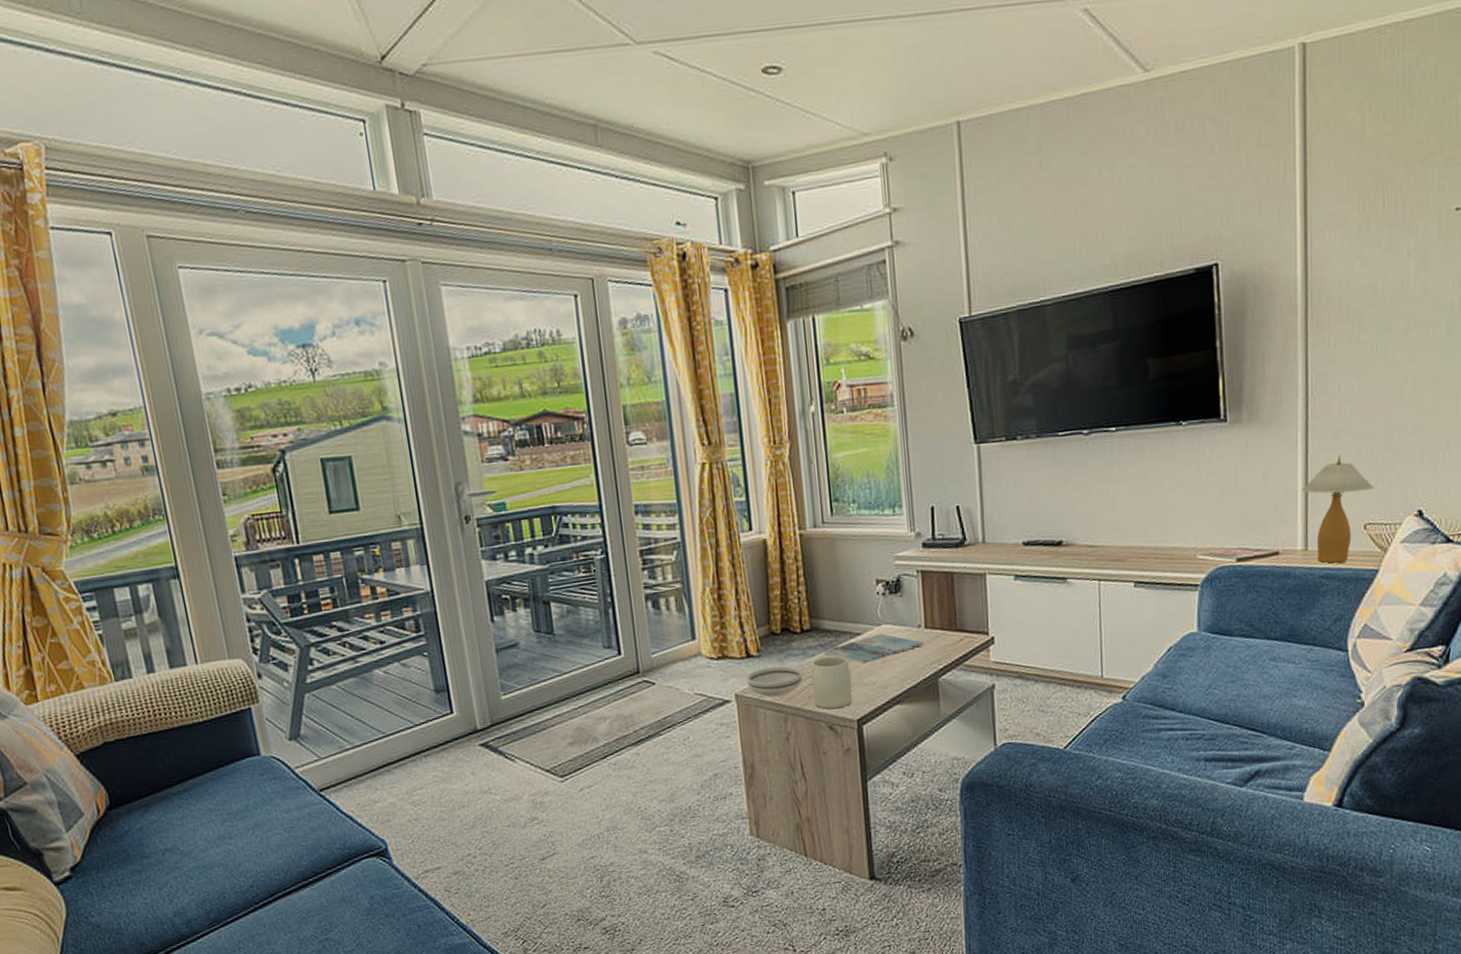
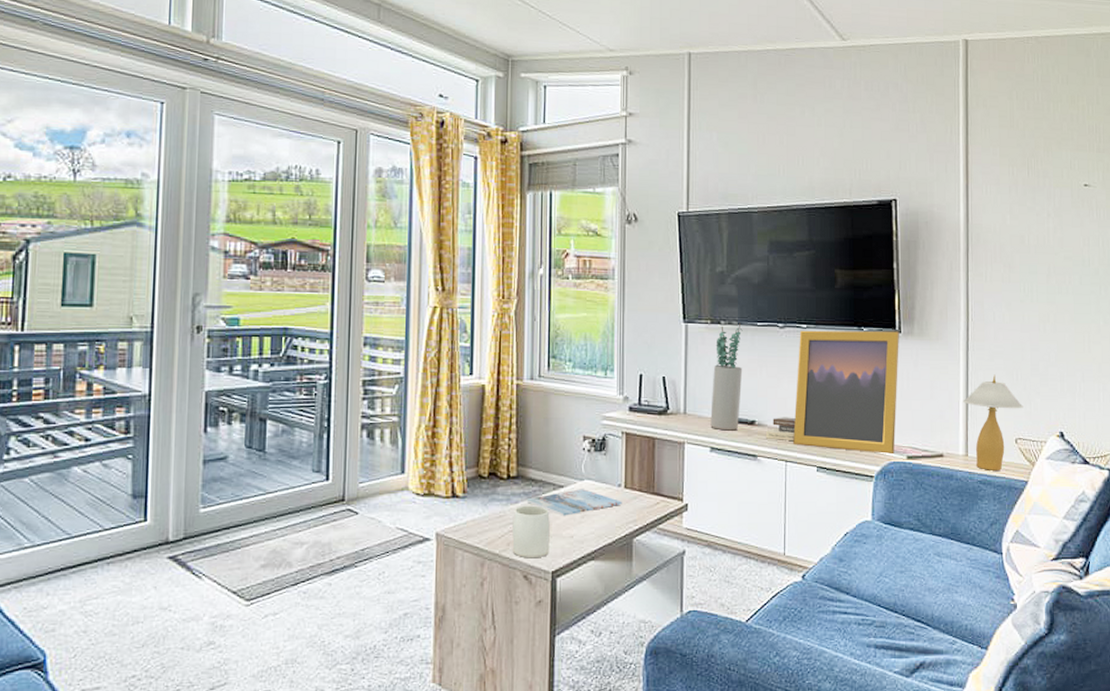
bowl: present [746,665,803,699] -> none [449,510,505,541]
vase: none [1011,435,1046,556] -> present [710,322,743,431]
books: none [1074,532,1108,559] -> present [765,417,796,440]
picture frame: none [1106,420,1225,562] -> present [793,330,899,455]

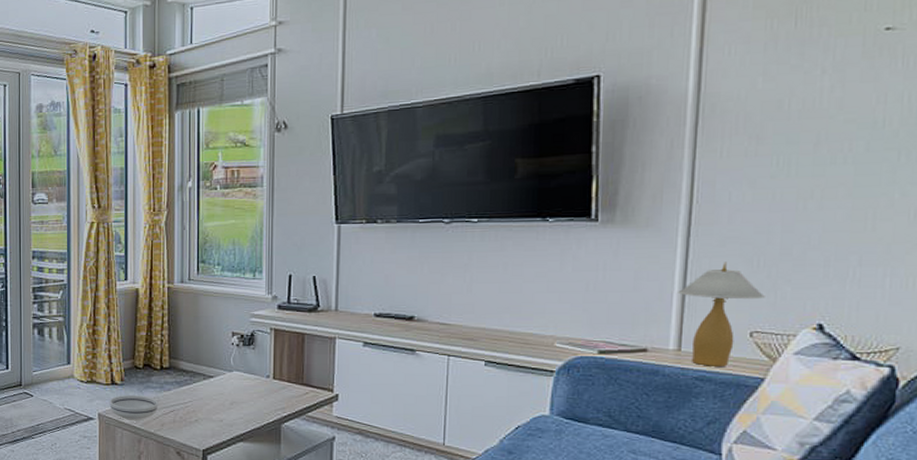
bowl: none [449,510,505,541] -> present [109,395,159,422]
mug: present [512,505,551,559] -> none [166,392,202,438]
magazine: present [525,489,622,516] -> none [177,379,271,403]
vase: present [710,322,743,431] -> none [364,220,402,326]
books: present [765,417,796,440] -> none [425,312,461,335]
picture frame: present [793,330,899,455] -> none [458,220,595,350]

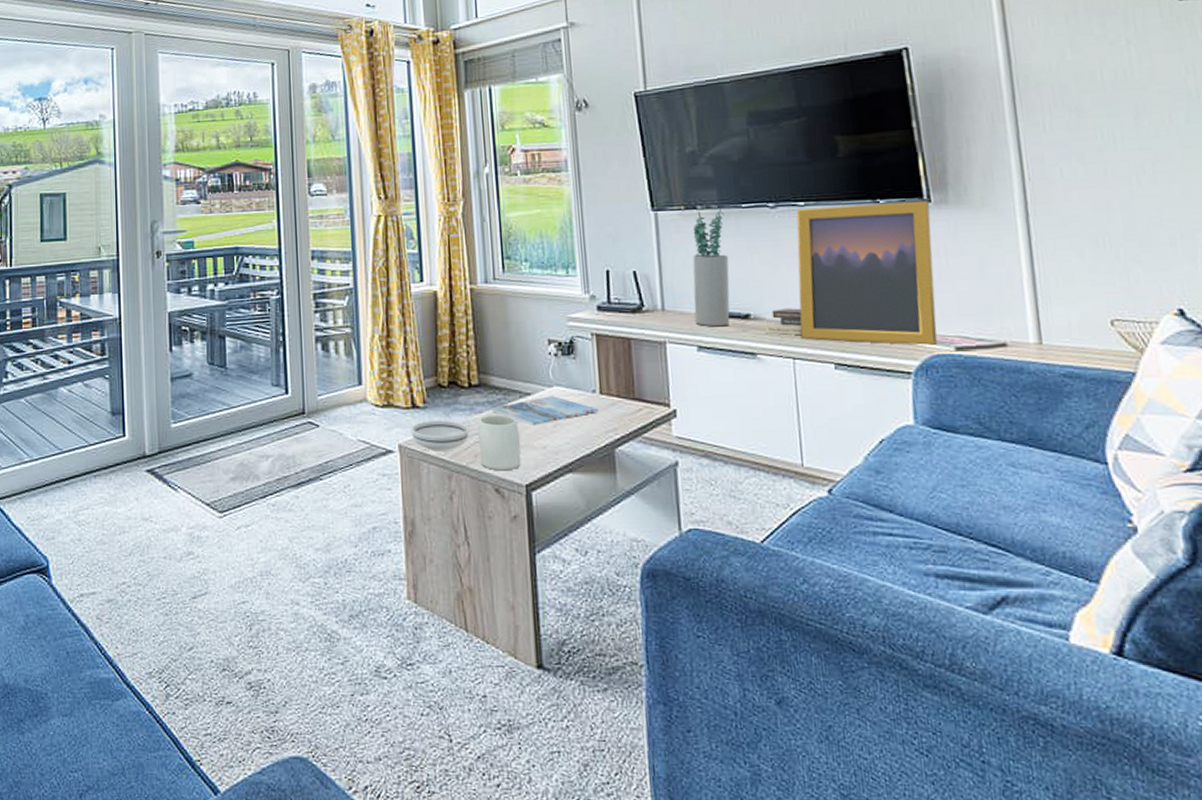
mug: none [166,392,202,438] -> present [478,414,521,471]
magazine: none [177,379,271,403] -> present [490,396,599,425]
vase: none [364,220,402,326] -> present [692,205,731,327]
books: none [425,312,461,335] -> present [764,308,802,335]
picture frame: none [458,220,595,350] -> present [796,200,938,347]
table lamp: present [678,261,765,366] -> none [1027,243,1118,361]

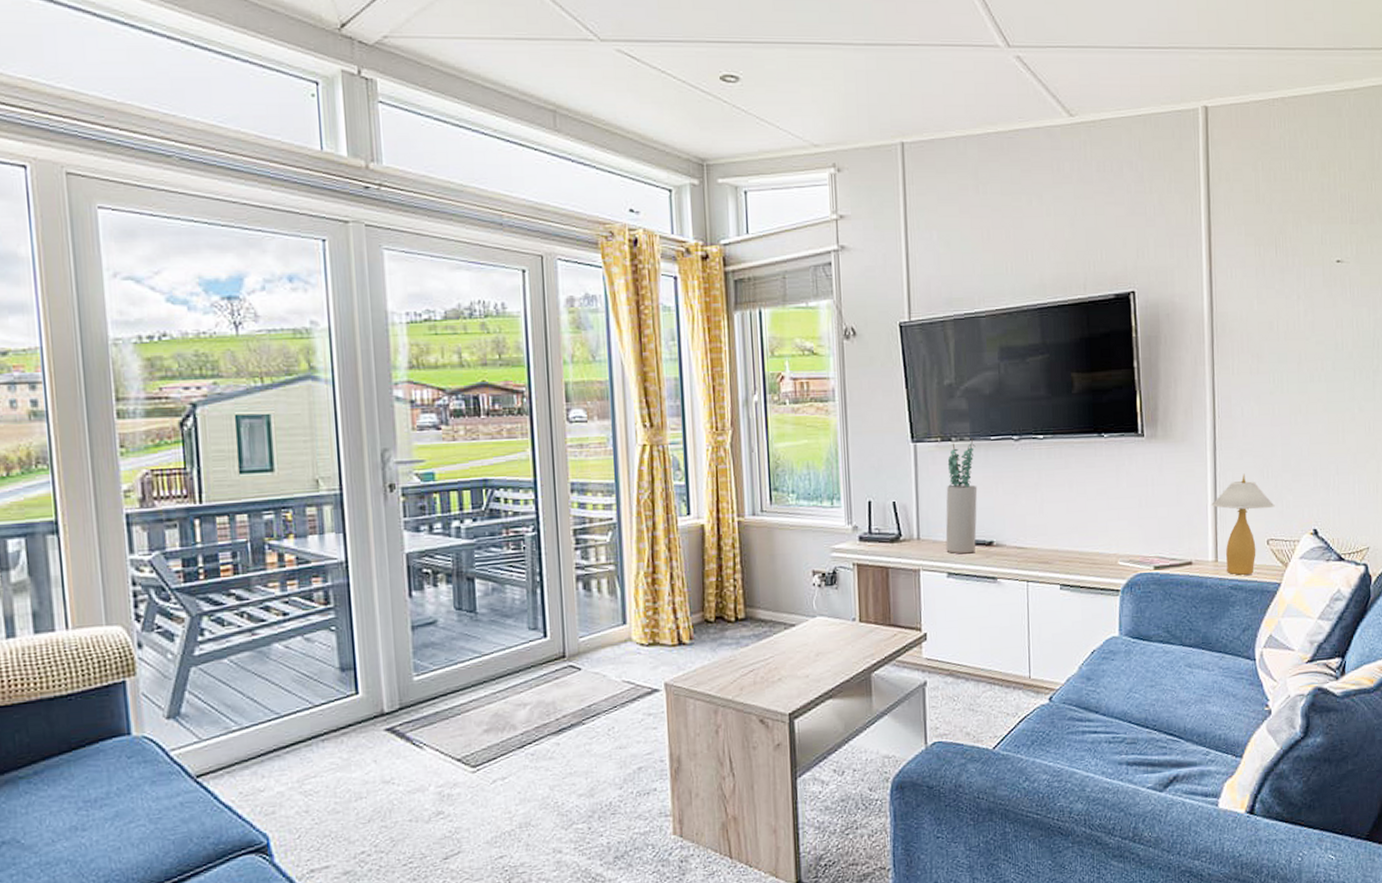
bowl: present [411,420,470,453] -> none [677,655,736,689]
mug: present [478,414,521,471] -> none [744,646,785,702]
magazine: present [490,396,599,425] -> none [755,626,858,656]
books: present [764,308,802,335] -> none [1004,534,1036,560]
picture frame: present [796,200,938,347] -> none [1034,435,1143,566]
table lamp: none [1027,243,1118,361] -> present [1211,473,1275,575]

